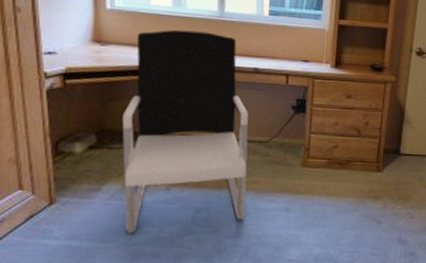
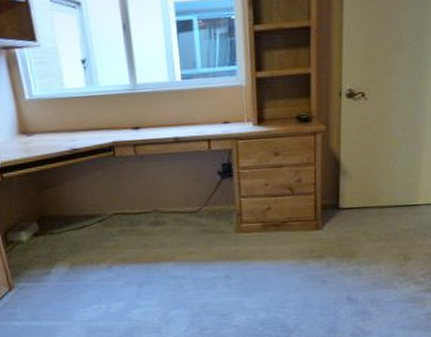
office chair: present [122,29,249,233] -> none [57,107,186,311]

